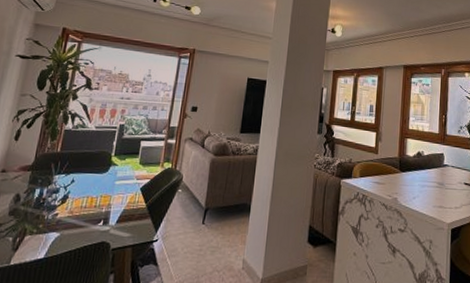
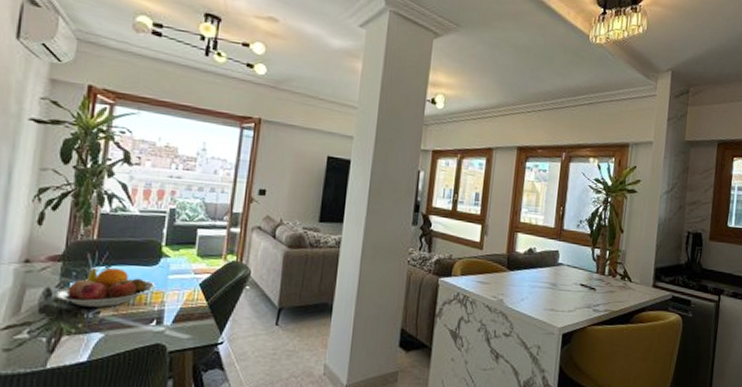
fruit bowl: none [23,175,105,210] -> present [55,267,156,308]

